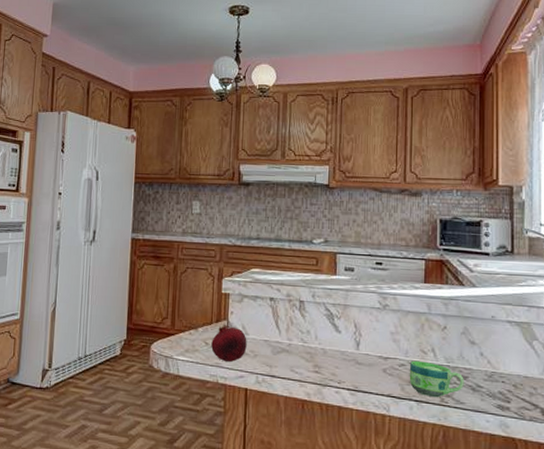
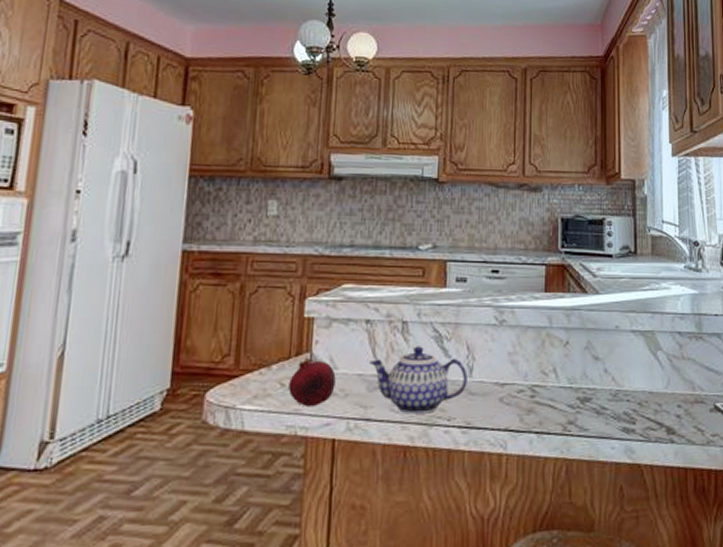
teapot: none [273,321,355,376] -> present [369,346,467,414]
cup: present [409,360,464,398] -> none [528,384,588,427]

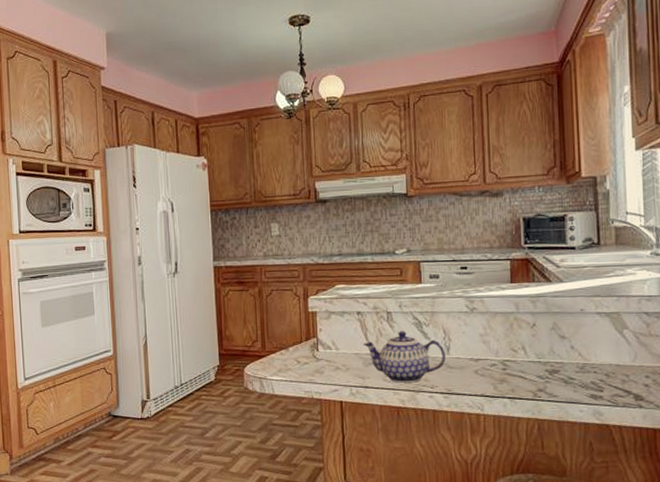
fruit: present [288,358,336,407] -> none [303,342,338,378]

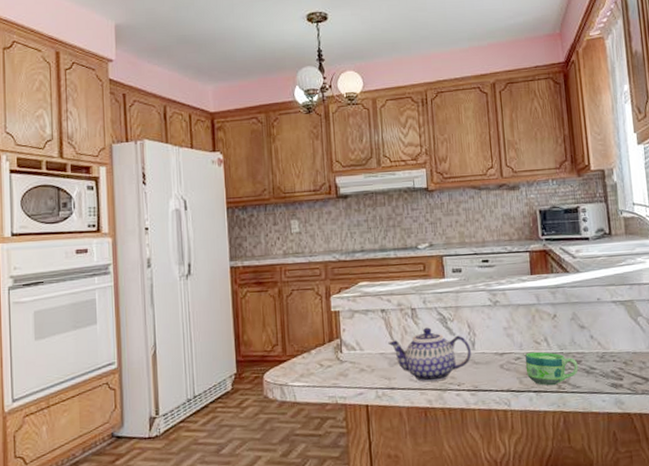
cup: none [500,359,556,393] -> present [525,351,579,386]

